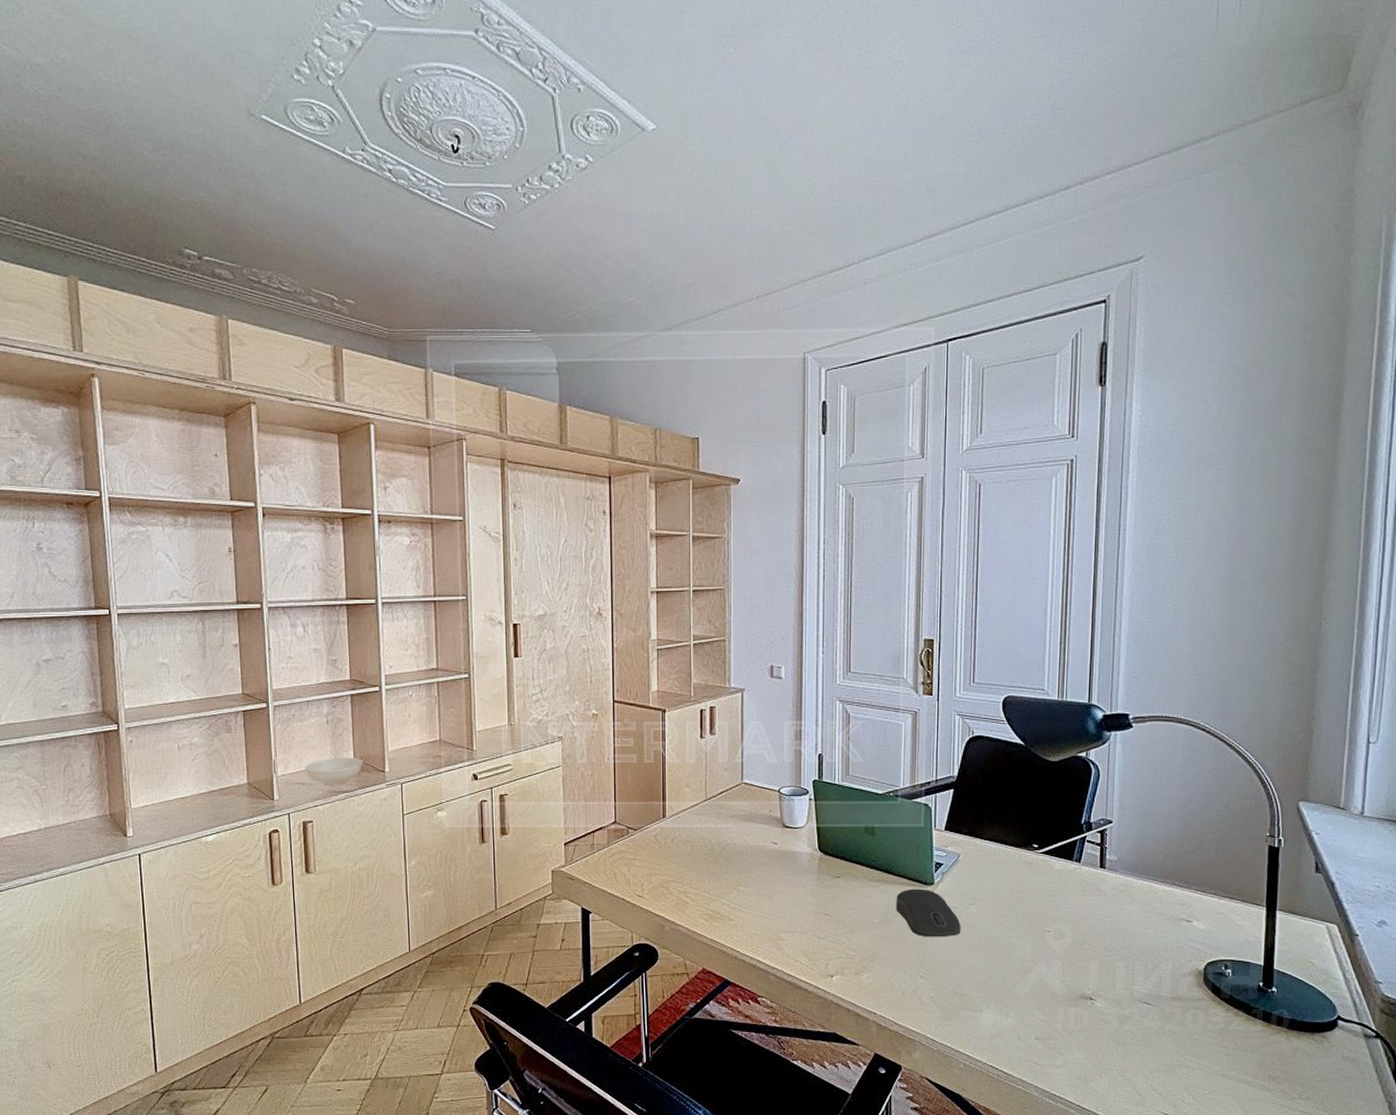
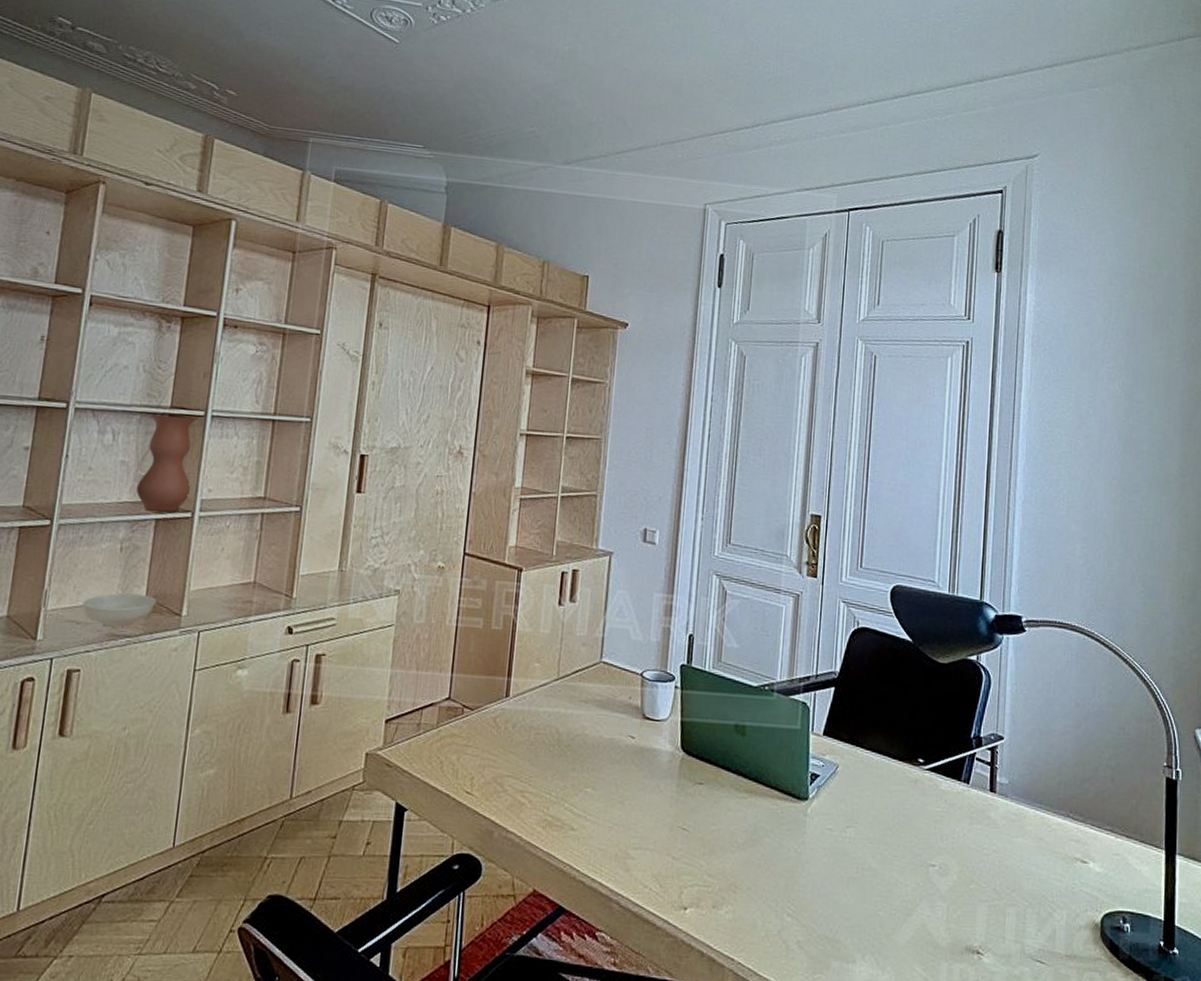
vase: none [330,606,376,688] -> present [135,414,197,512]
computer mouse: present [896,889,961,937] -> none [764,803,836,866]

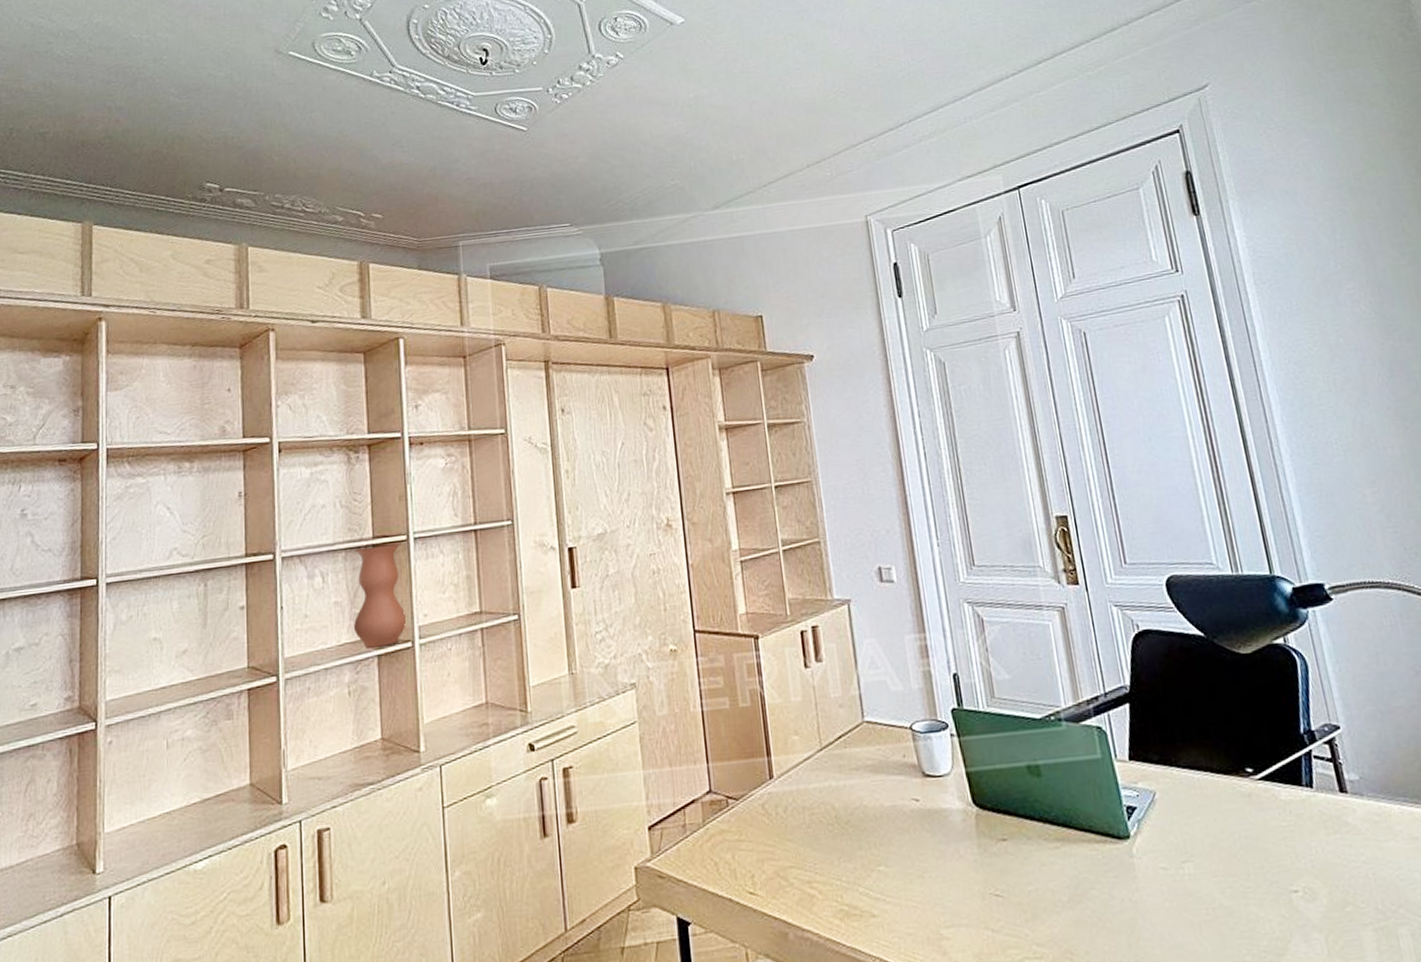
bowl: present [82,593,157,627] -> none [321,736,393,777]

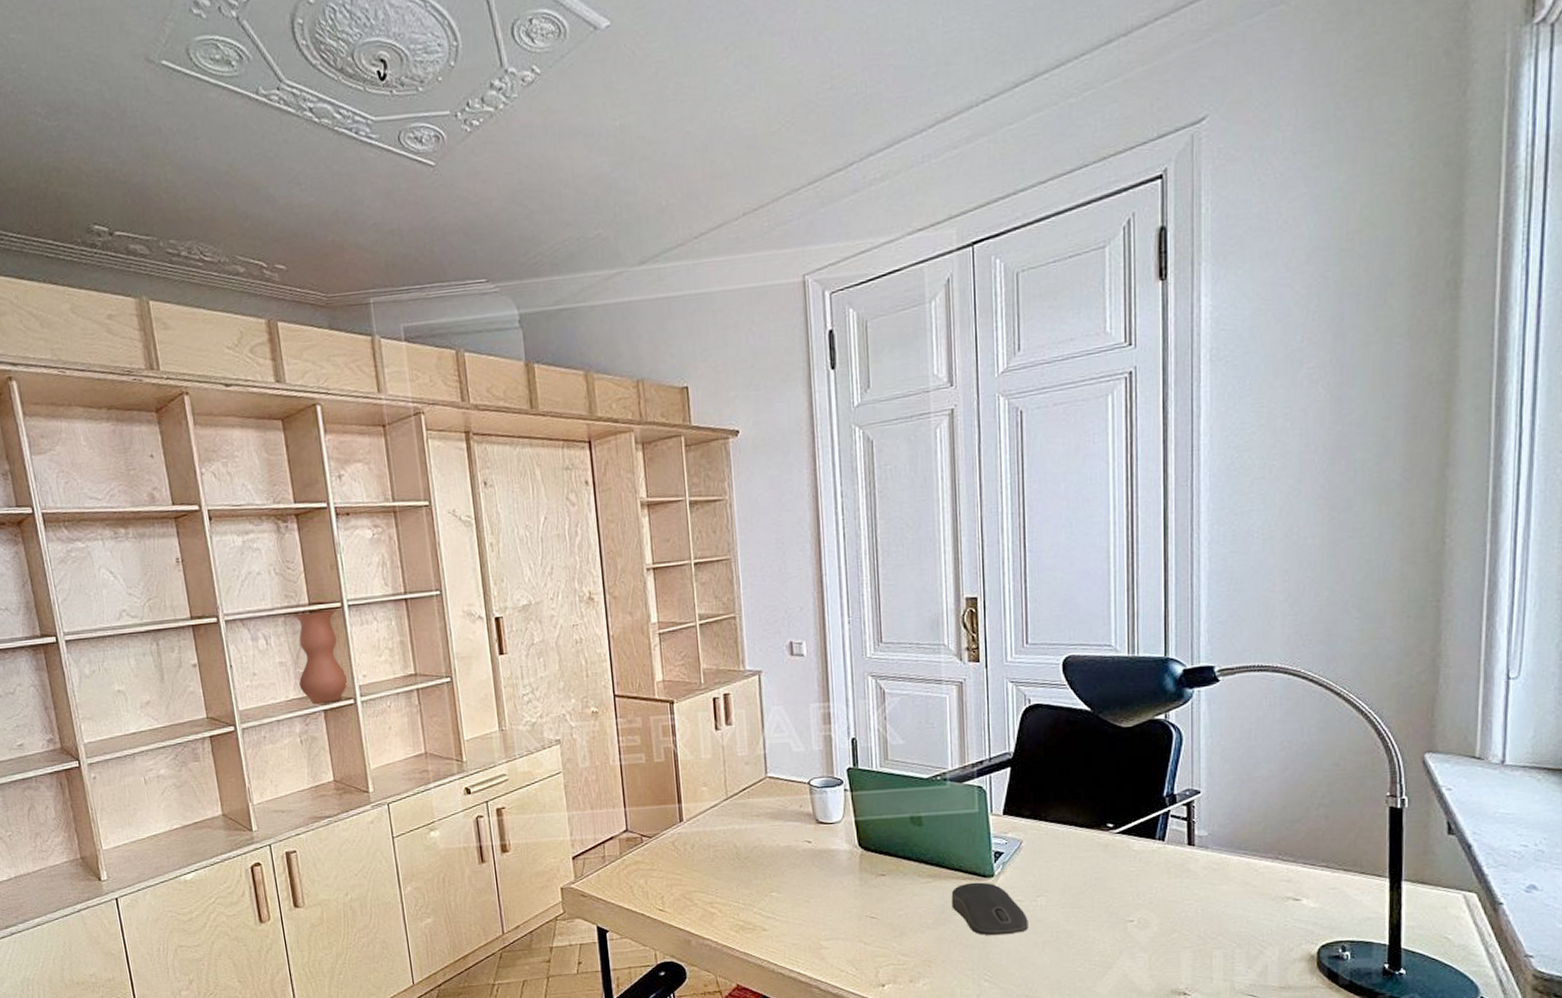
computer mouse: none [1084,845,1179,916] -> present [951,882,1028,936]

